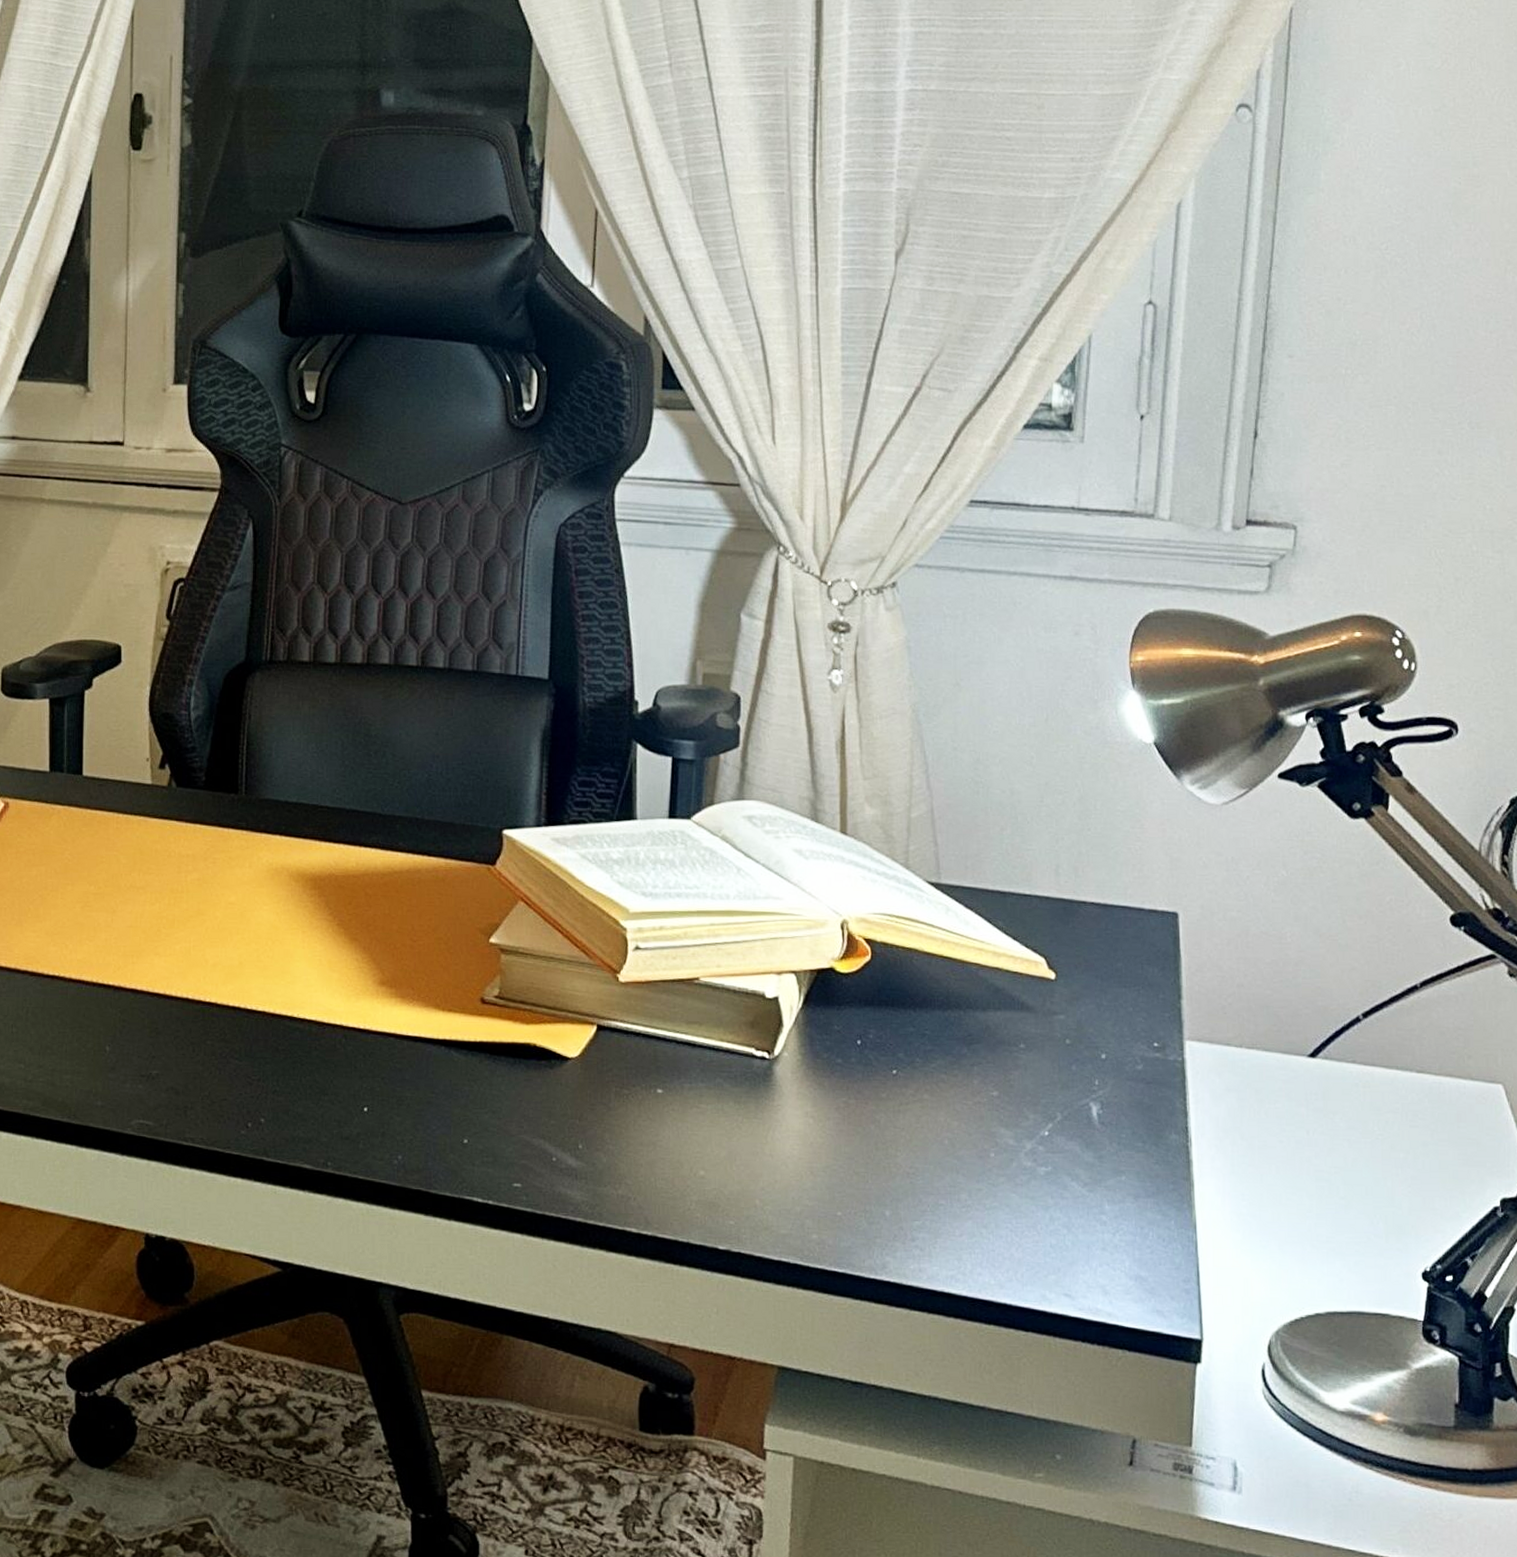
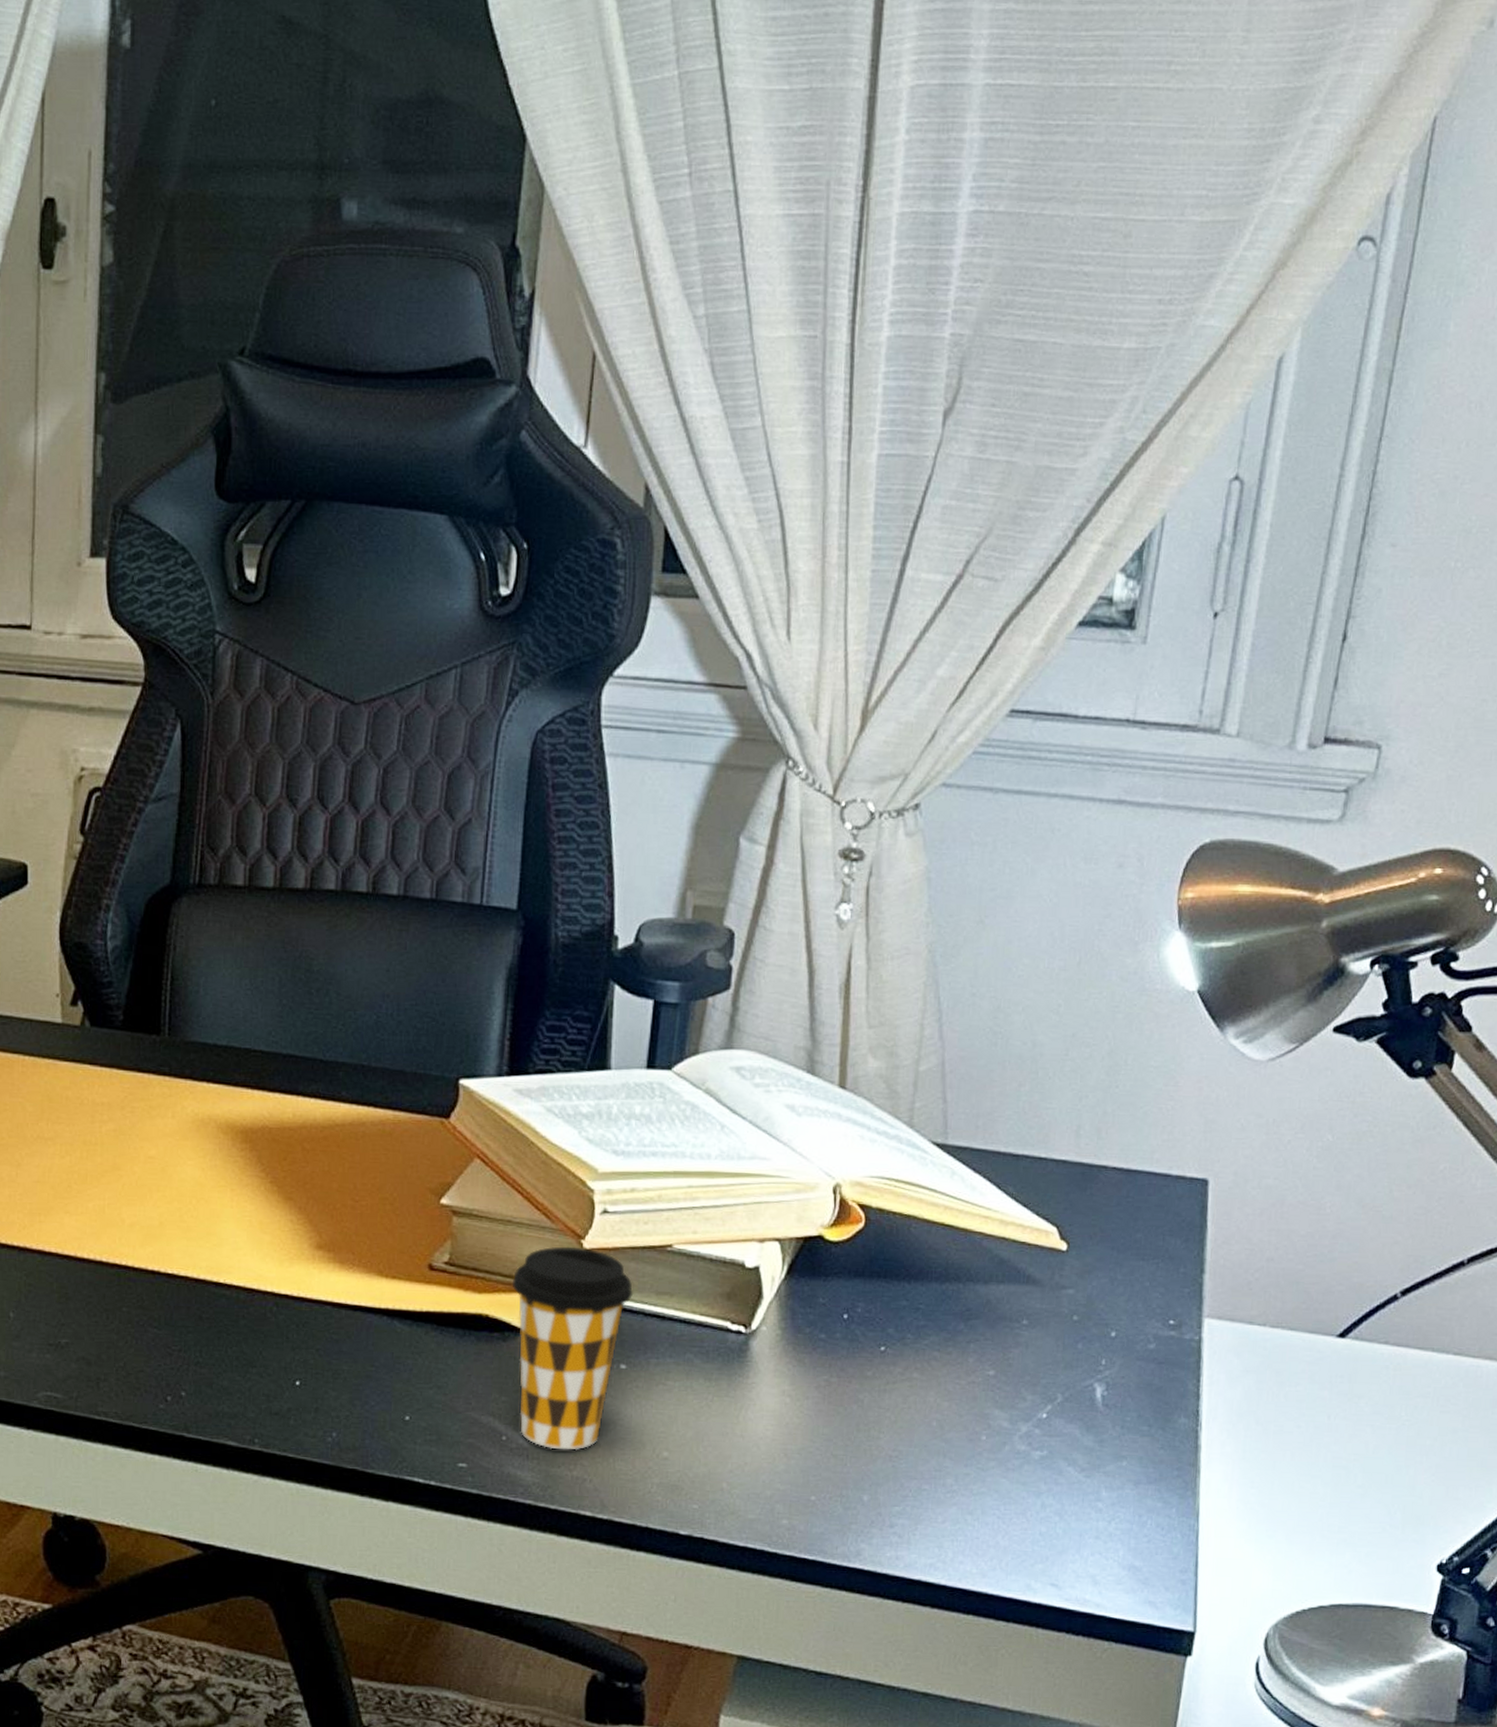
coffee cup: none [556,980,666,1170] -> present [512,1246,634,1451]

